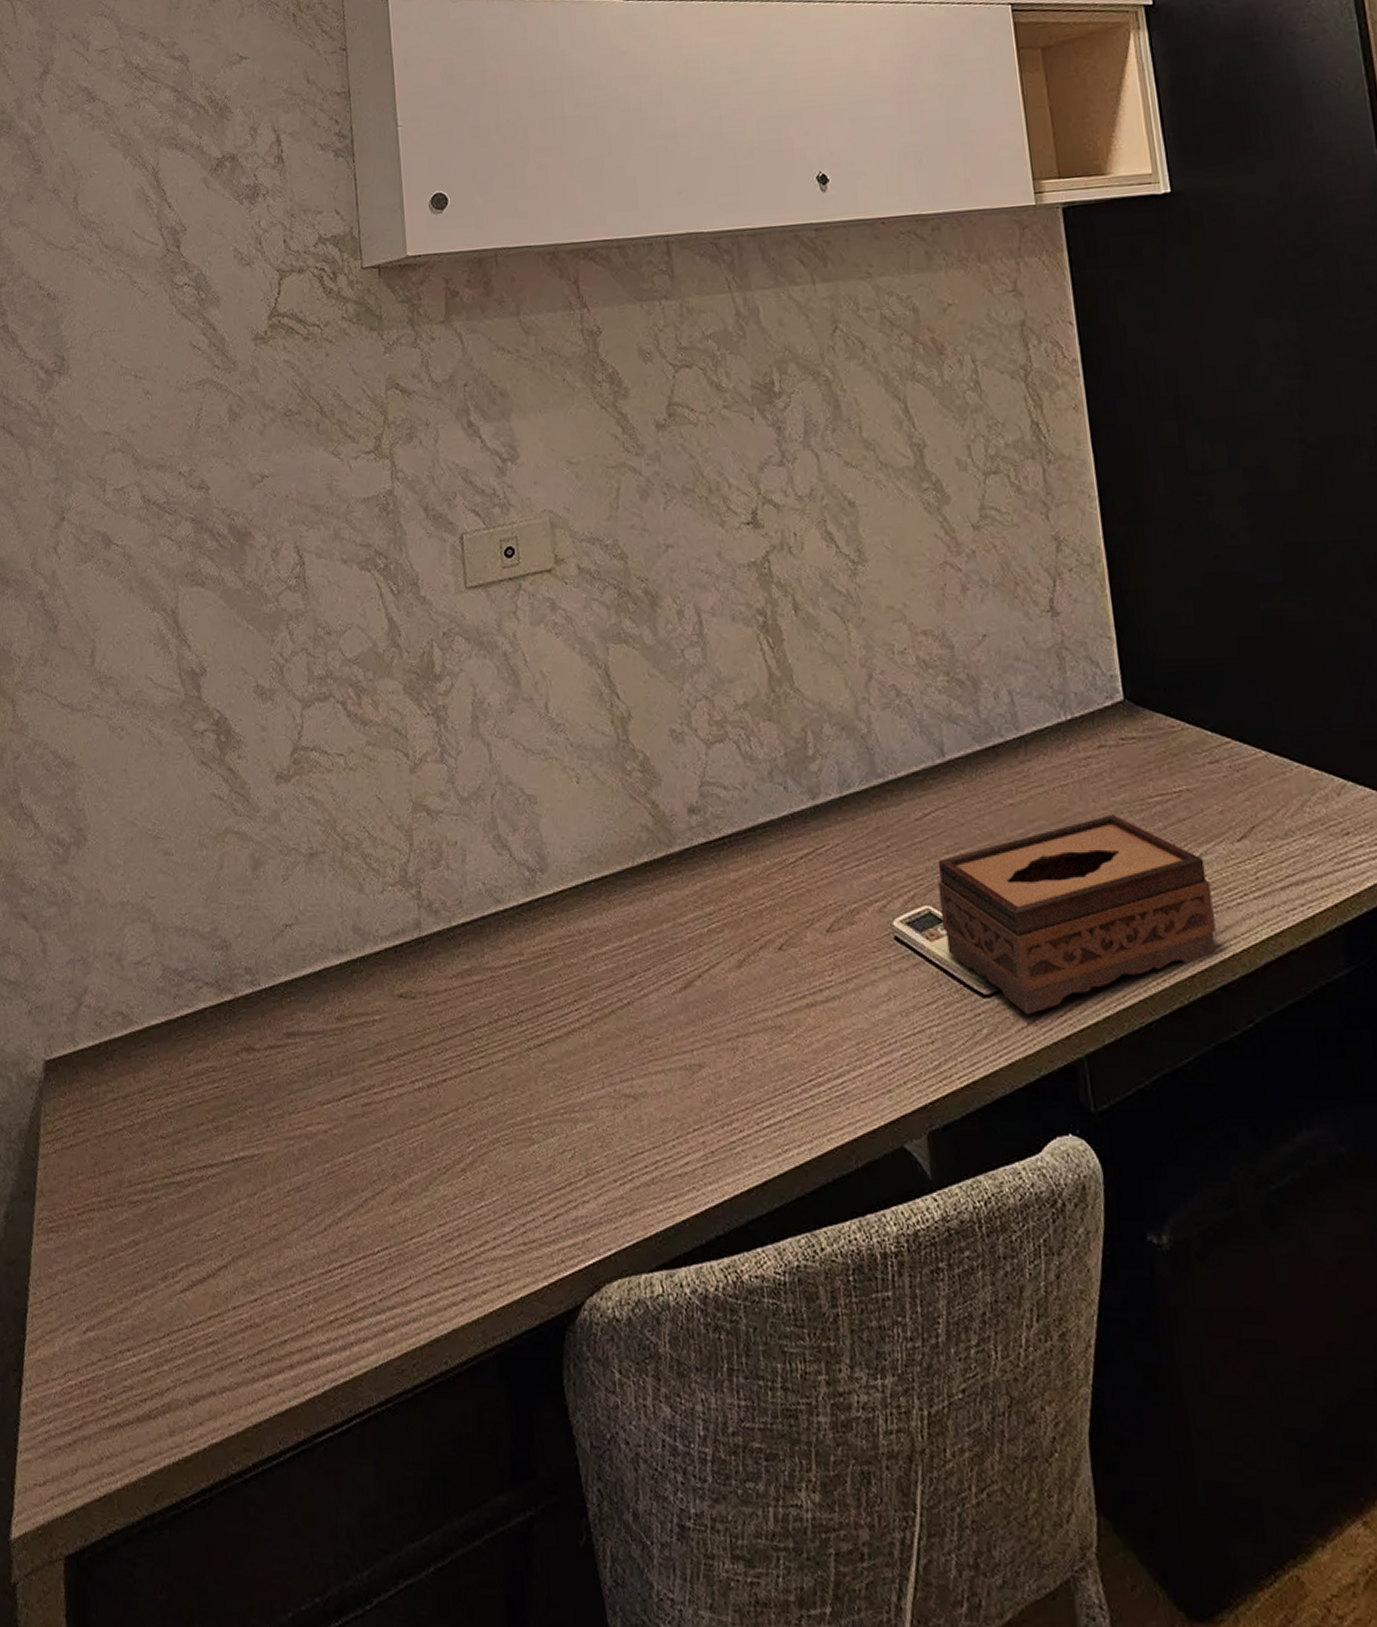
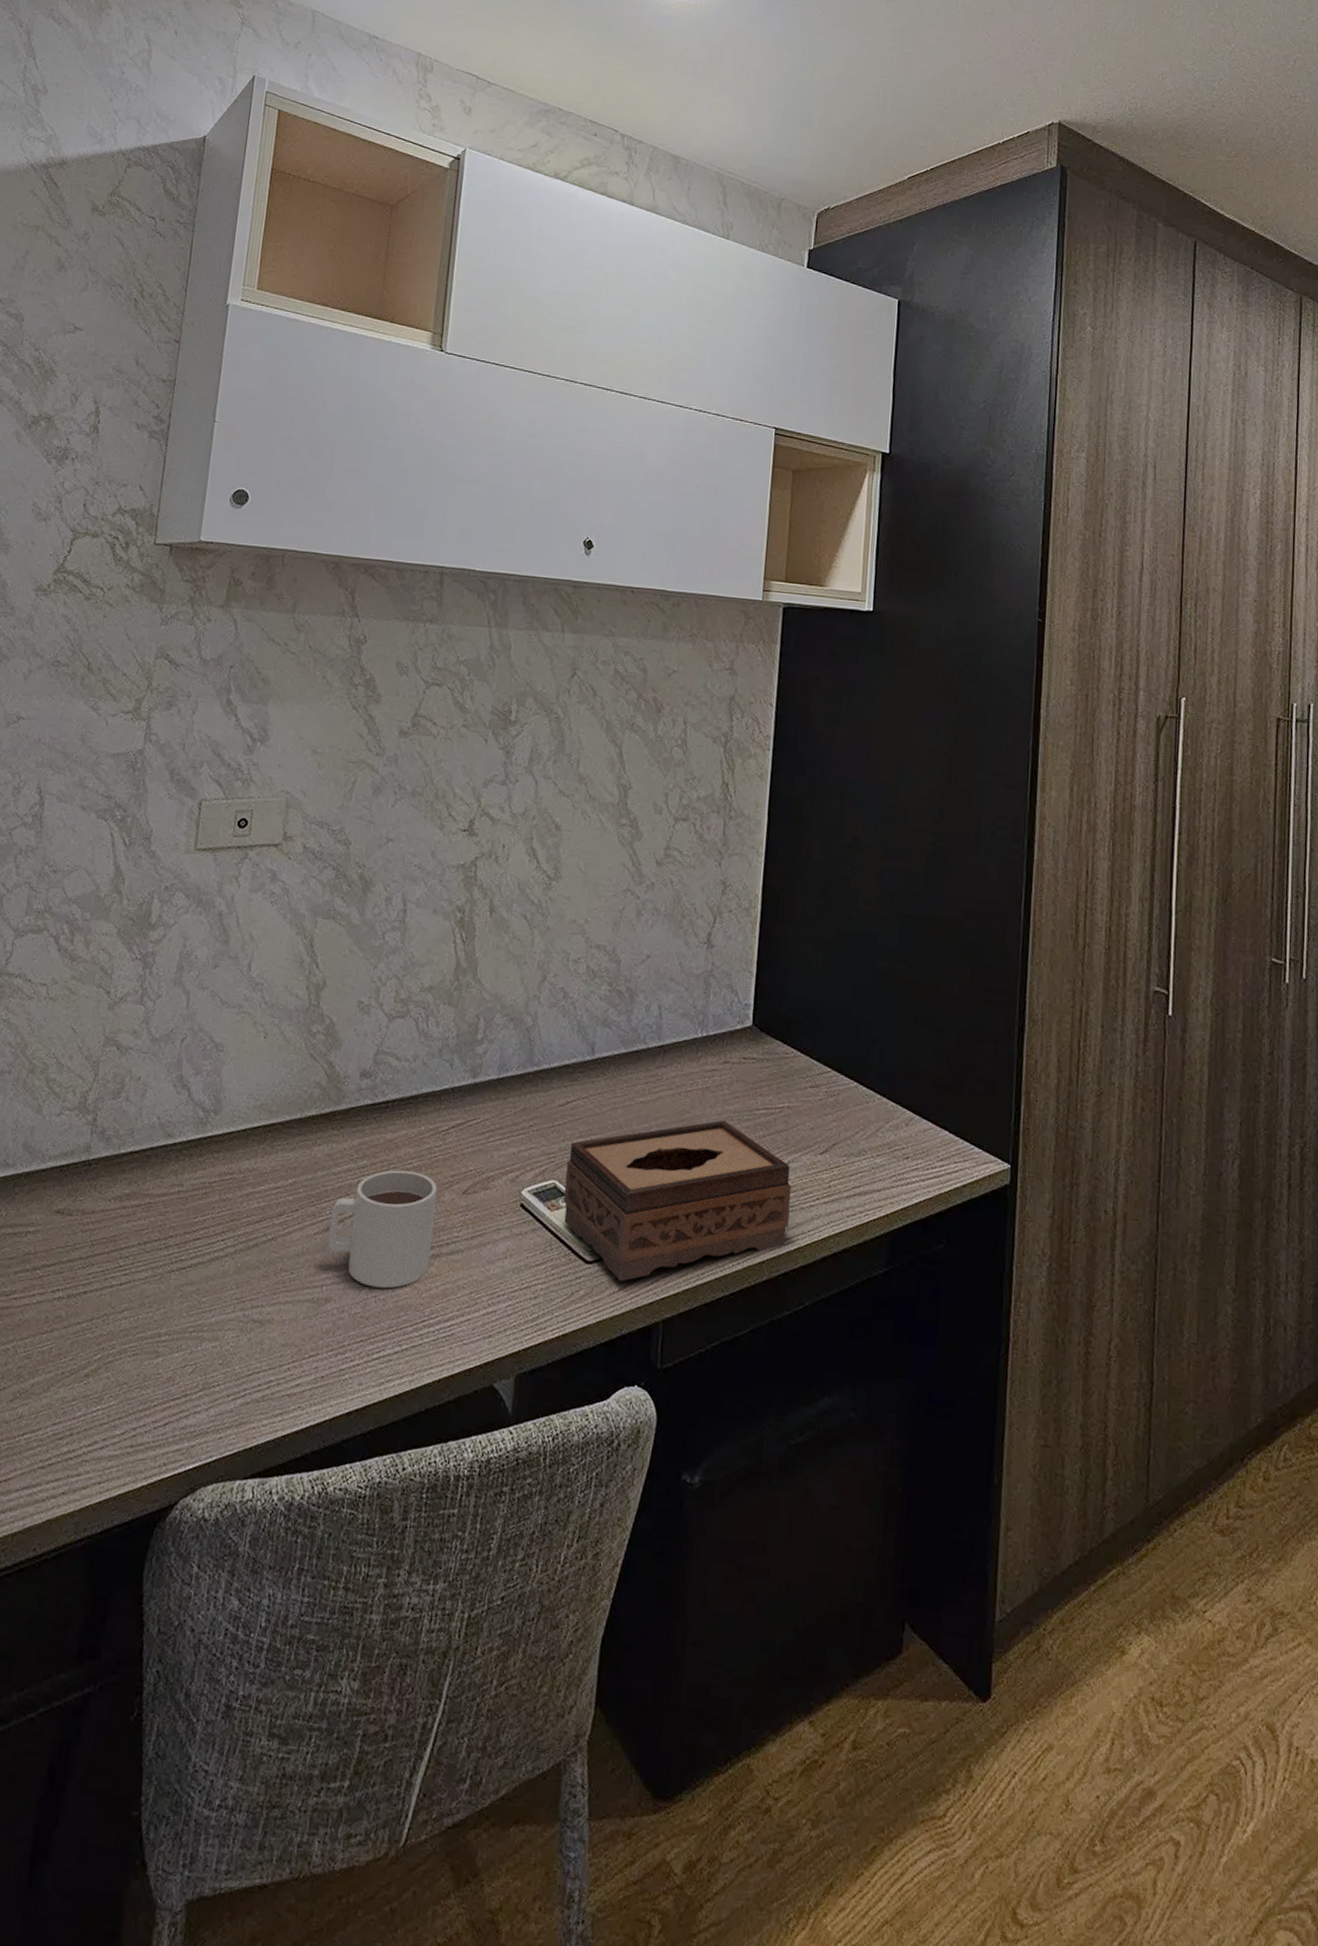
mug: none [686,913,805,1047] -> present [327,1170,437,1289]

